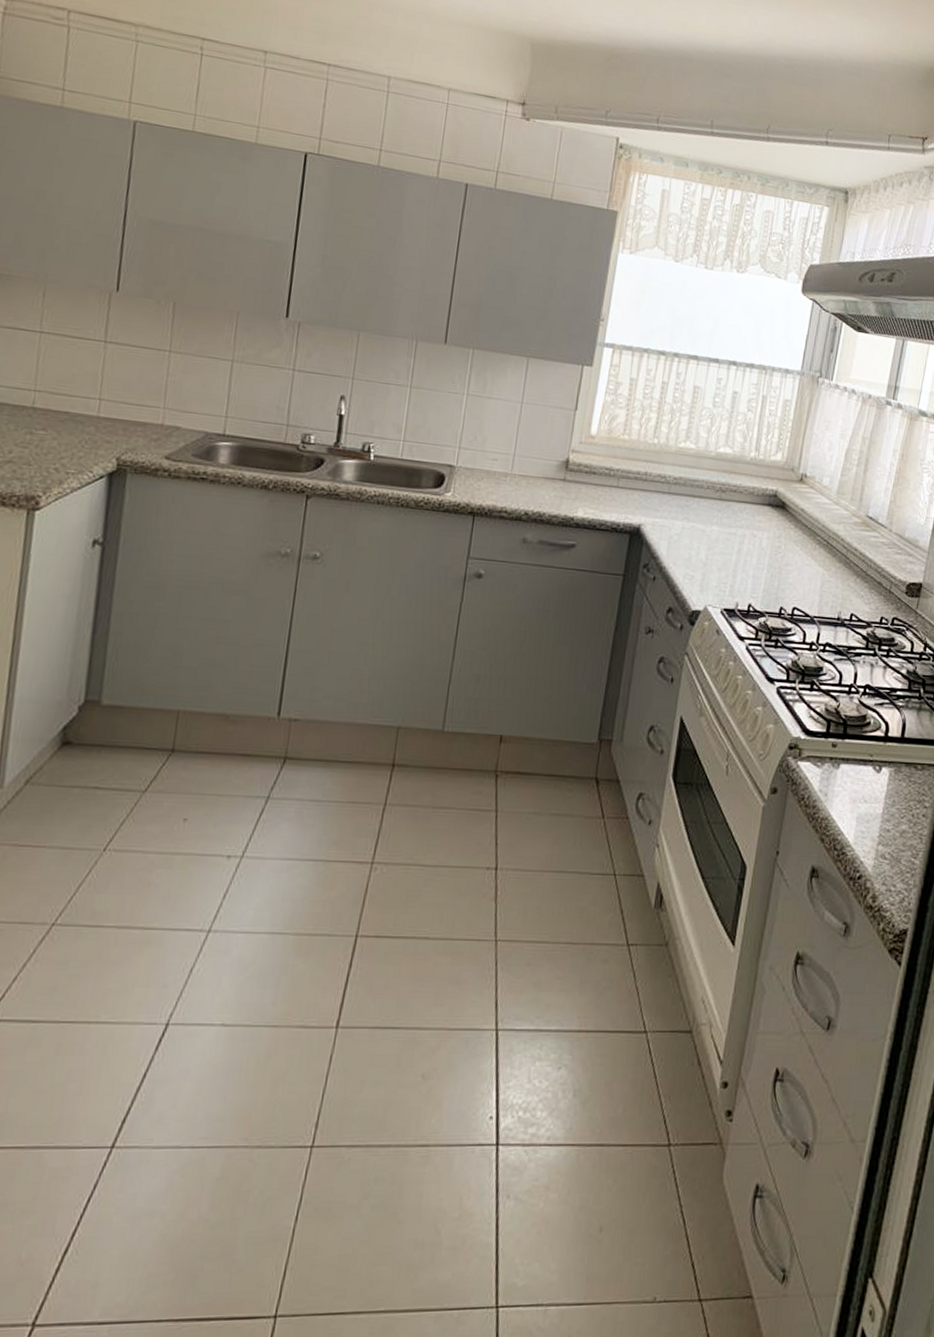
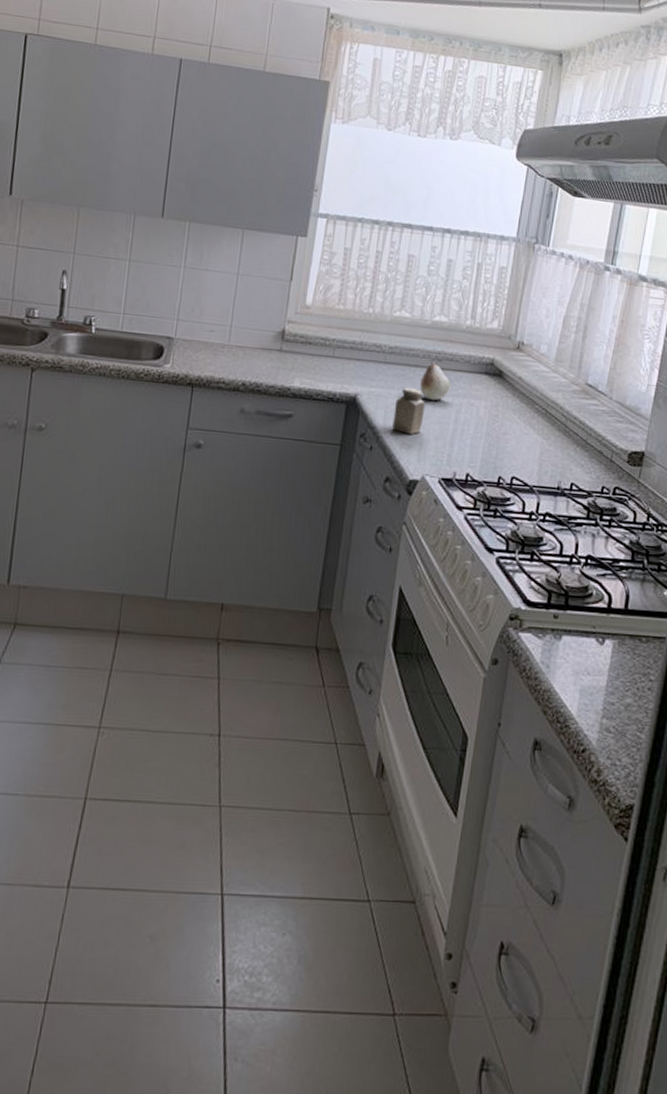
salt shaker: none [676,518,709,565] -> present [392,387,426,434]
fruit: none [703,492,734,532] -> present [420,361,451,401]

